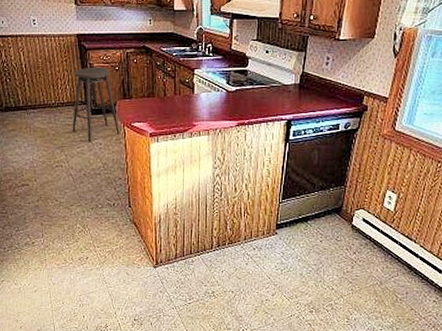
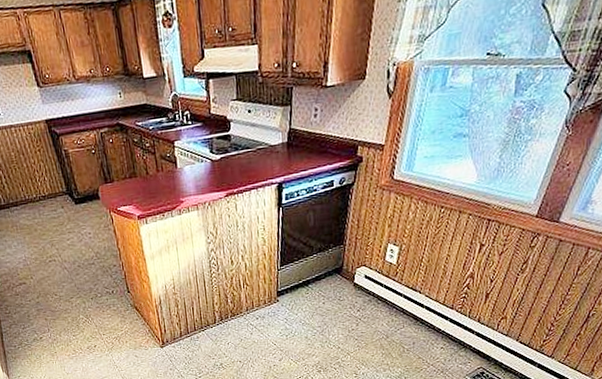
stool: present [72,67,120,141] -> none [50,152,107,232]

